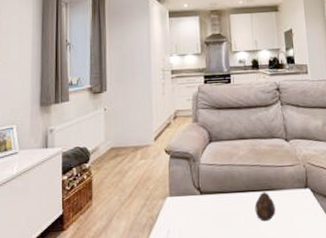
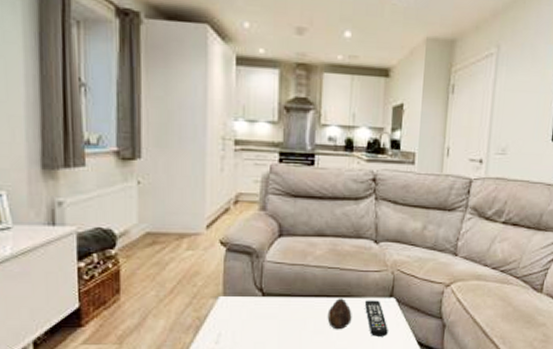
remote control: none [284,191,309,226] -> present [364,300,388,337]

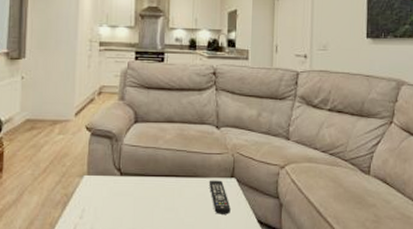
fruit: present [327,298,352,330] -> none [176,178,198,208]

